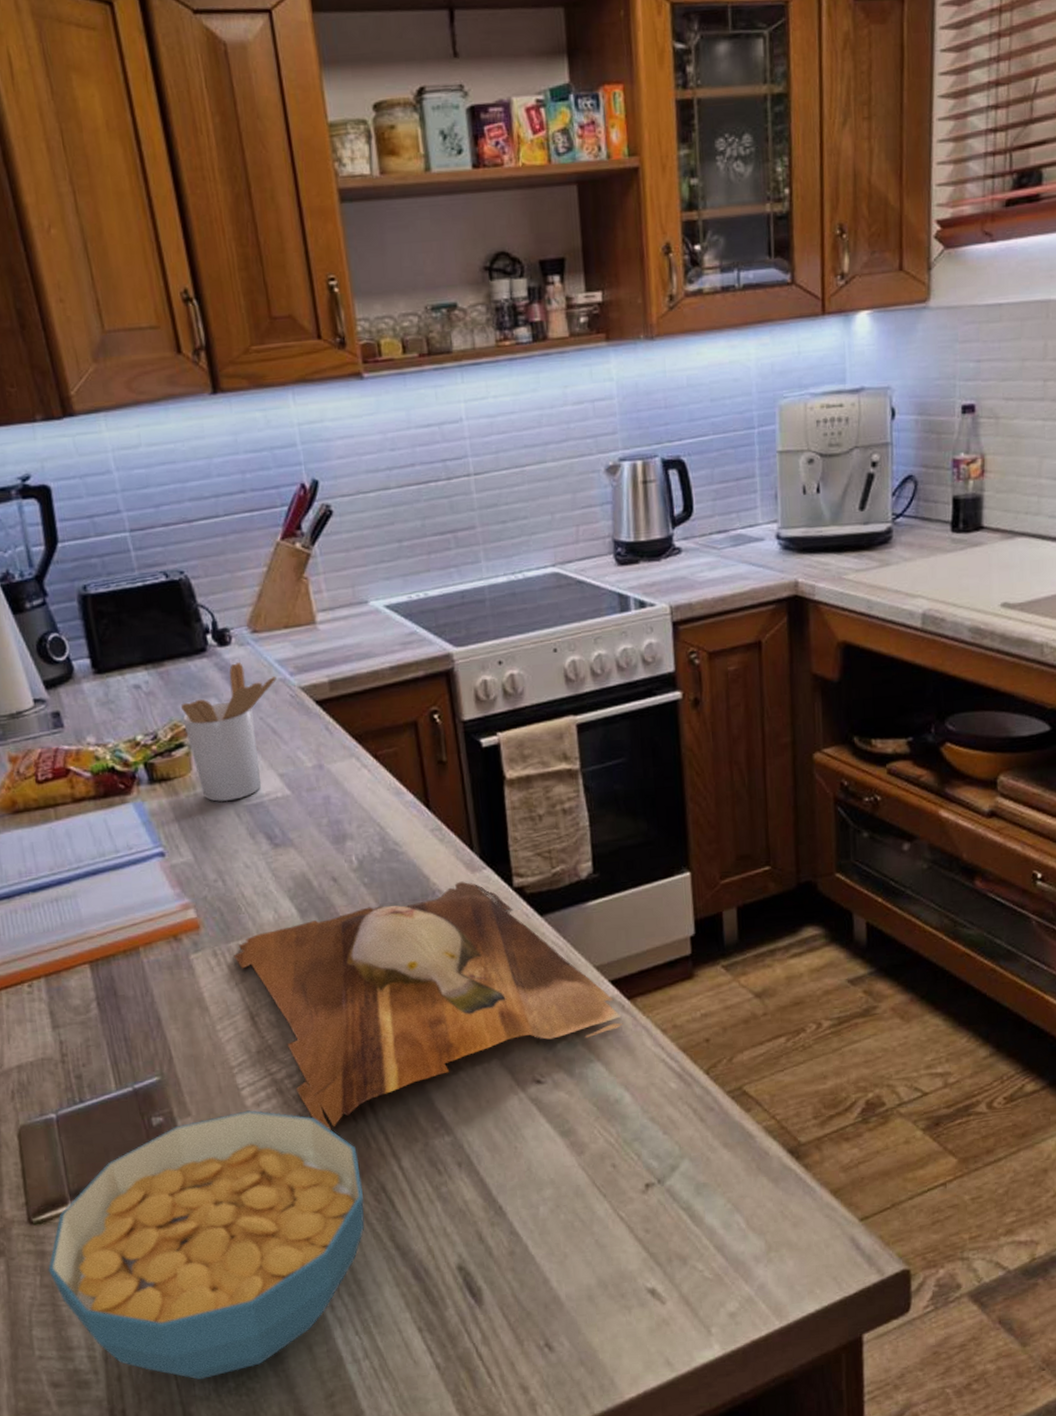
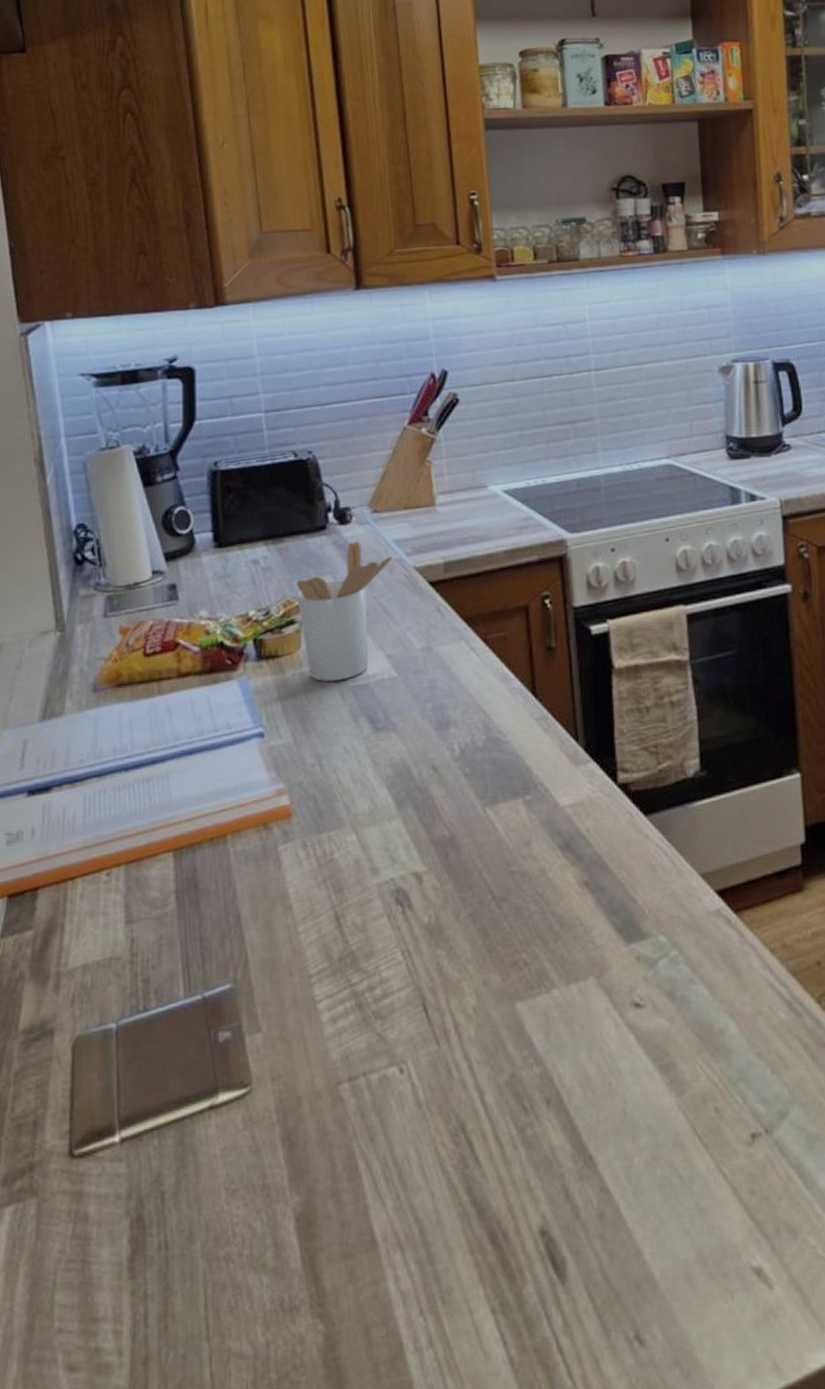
cereal bowl: present [48,1110,365,1380] -> none [83,1027,440,1368]
cutting board: present [233,881,623,1130] -> none [324,775,729,1055]

